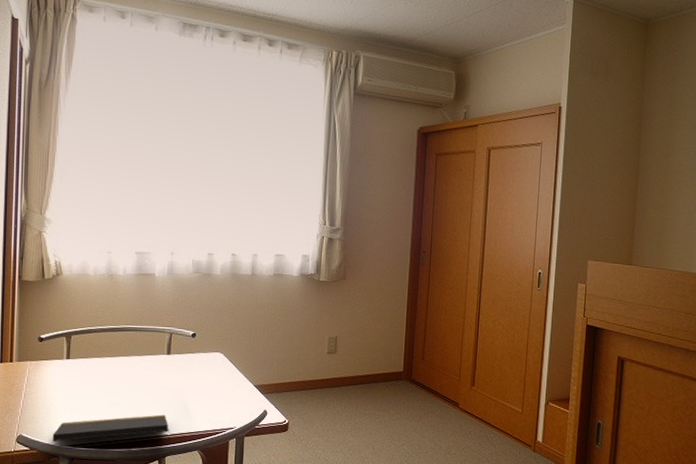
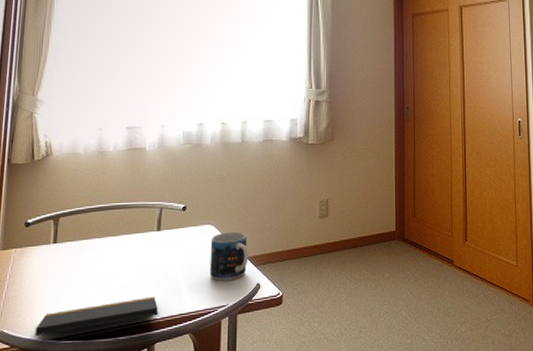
mug: none [218,360,257,406] -> present [209,232,249,281]

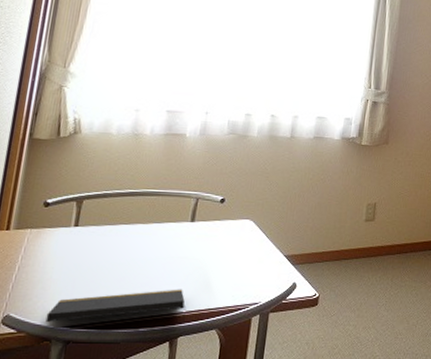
mug: present [209,232,249,281] -> none [243,228,288,278]

